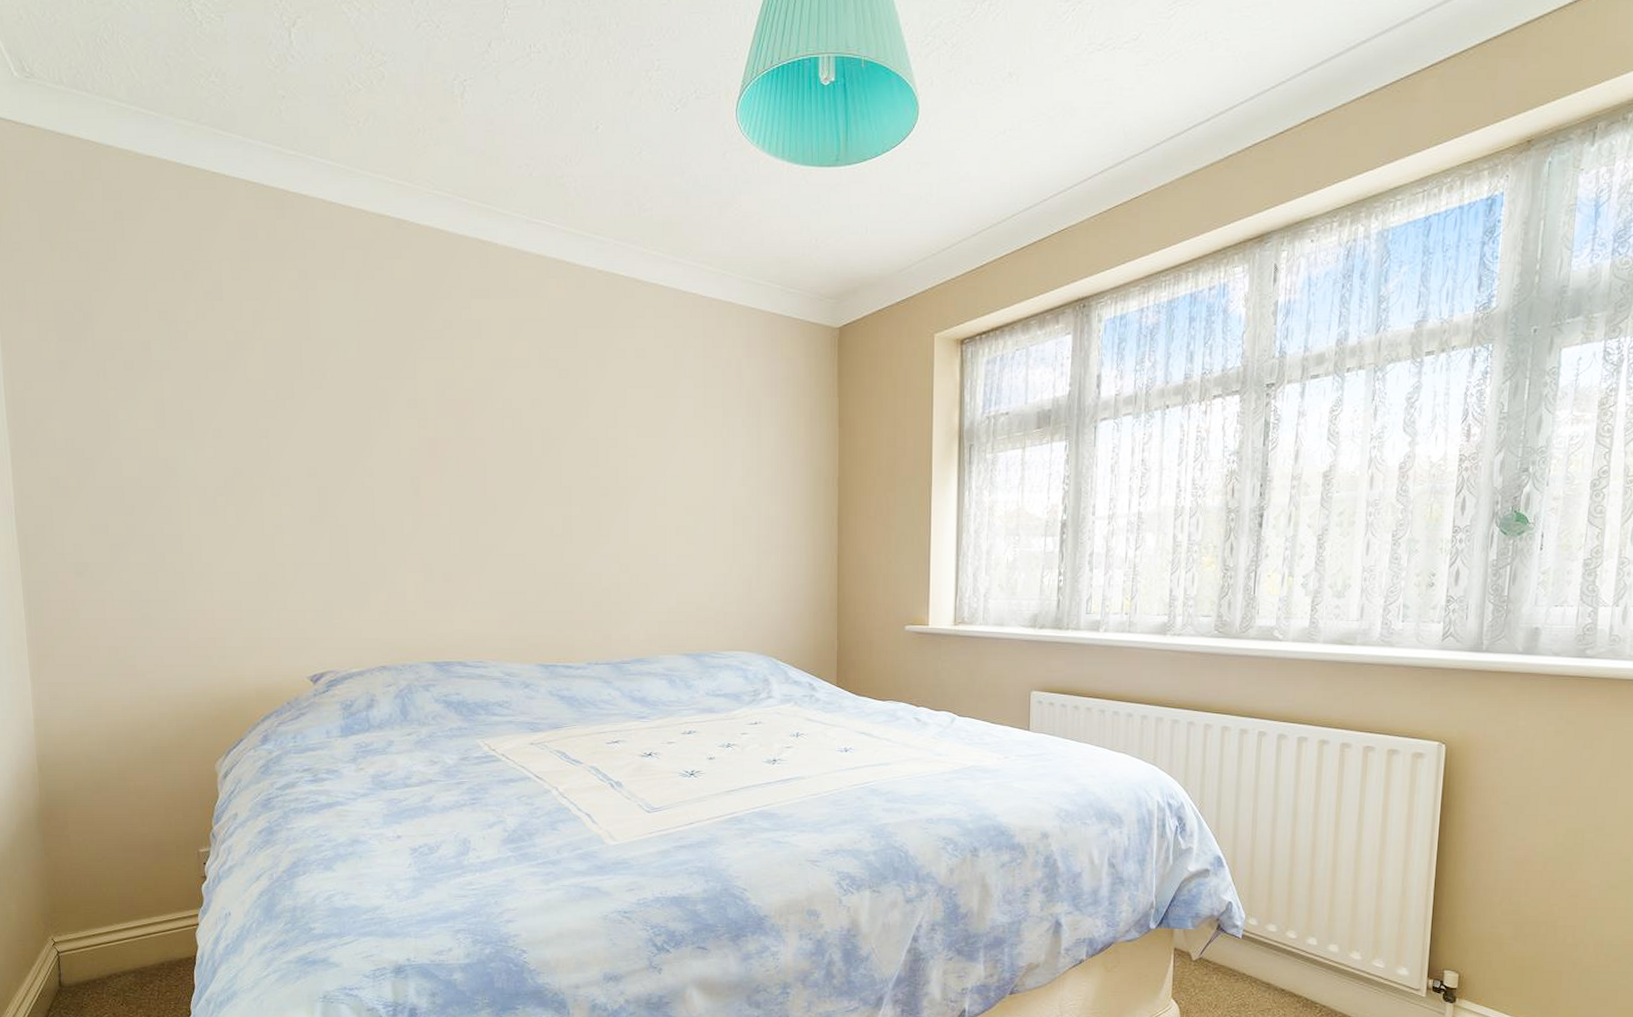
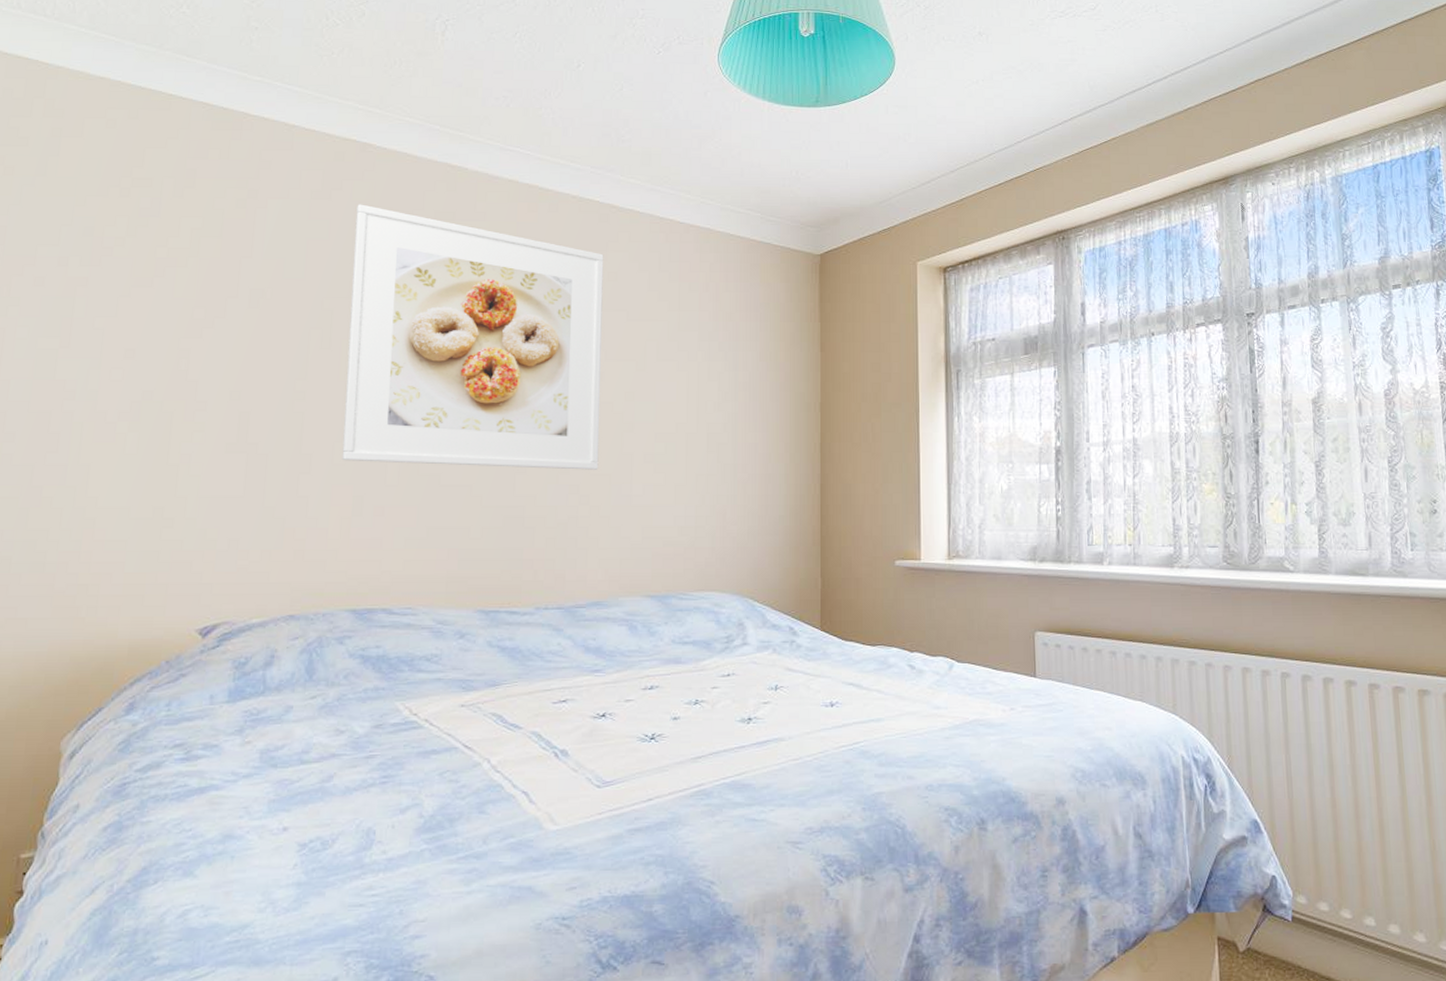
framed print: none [398,283,636,541] -> present [342,204,604,470]

